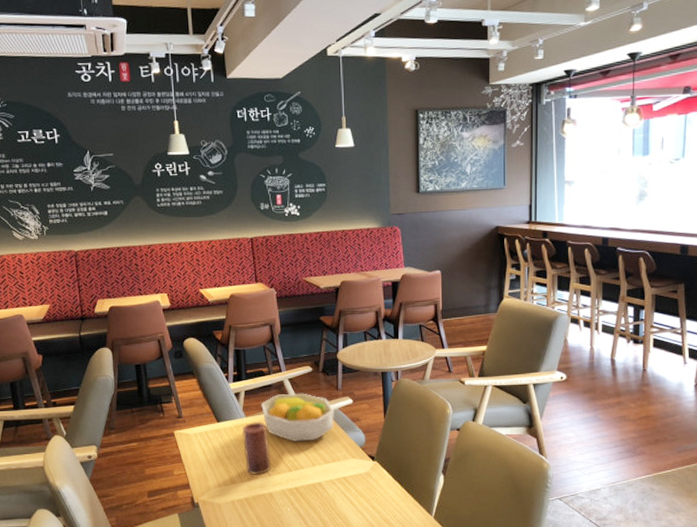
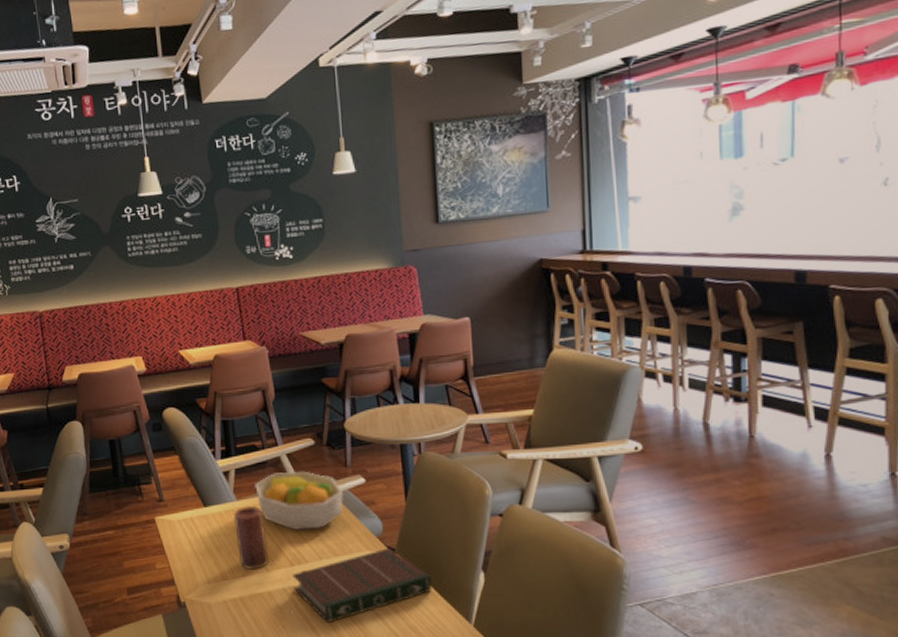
book: none [290,456,403,518] -> present [293,548,433,624]

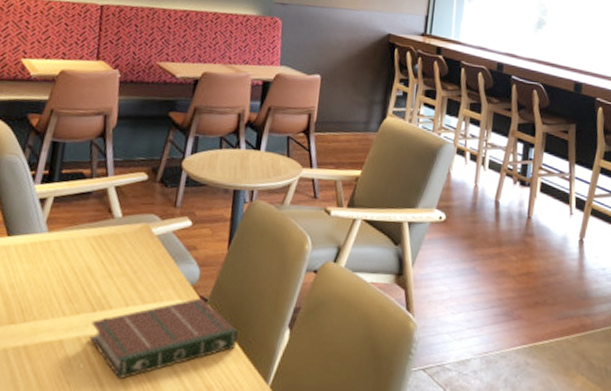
candle: present [233,506,269,570] -> none [34,240,74,314]
fruit bowl: present [255,471,344,530] -> none [71,205,167,272]

